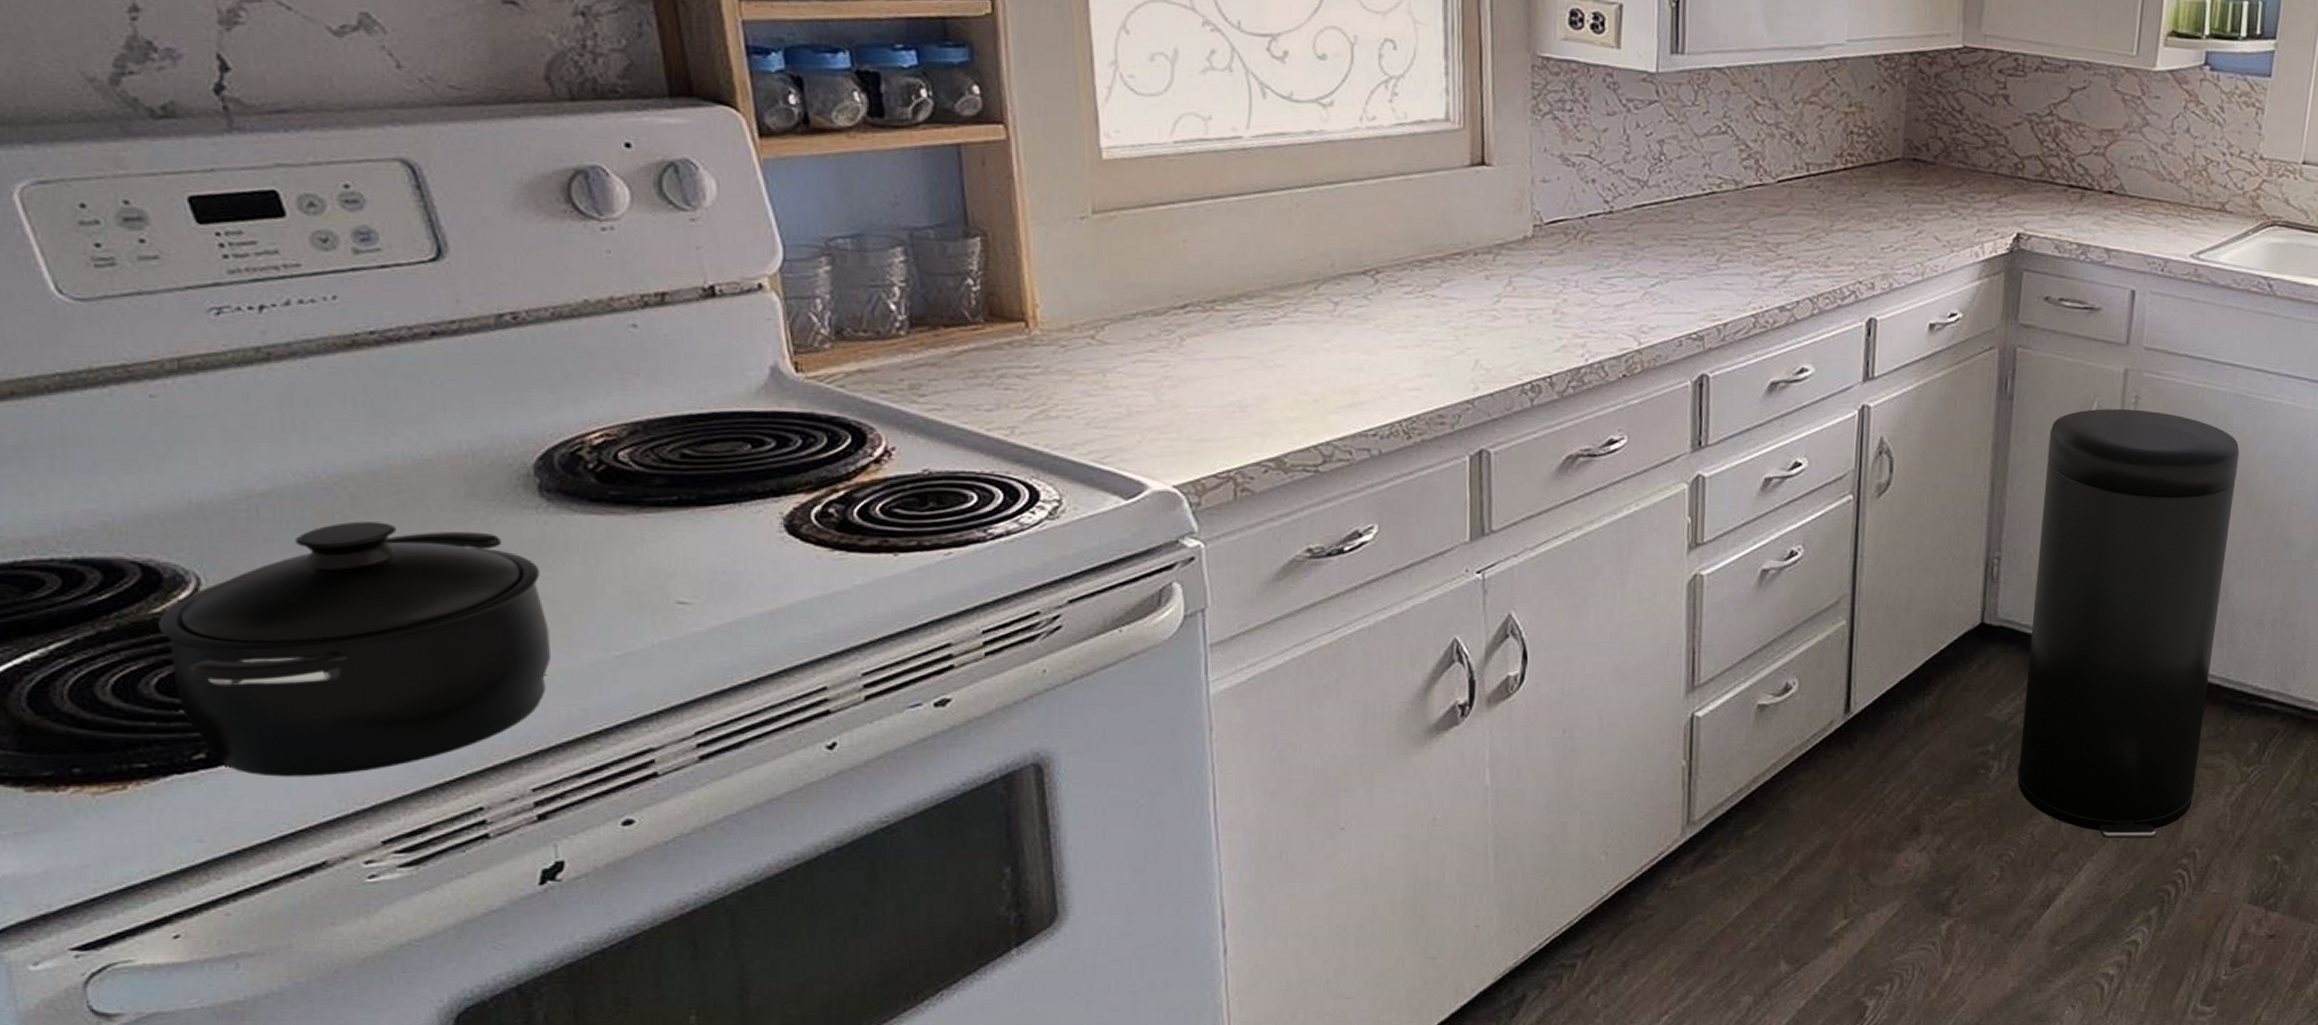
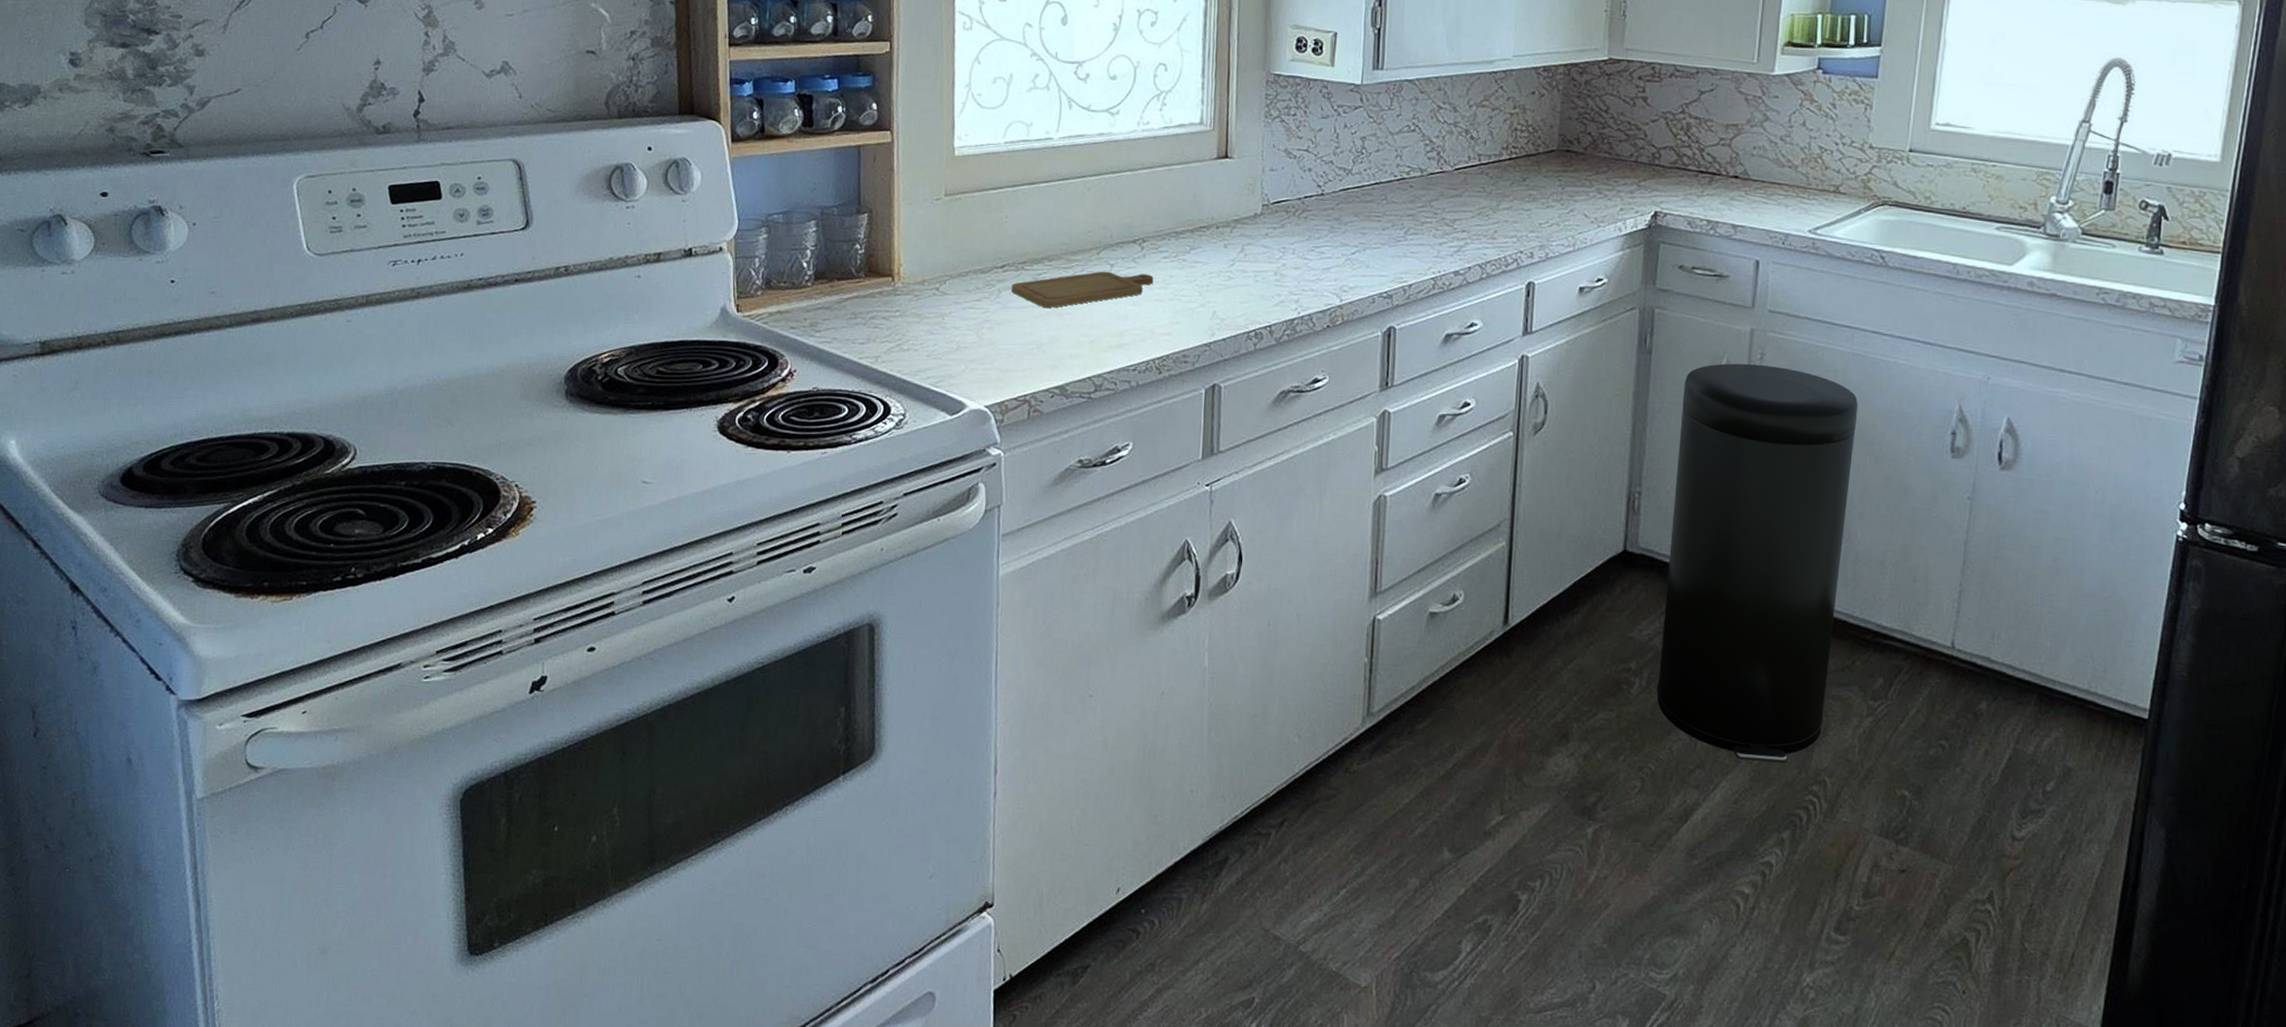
saucepan: present [158,521,550,777] -> none [328,413,559,599]
chopping board: none [1198,311,1394,359] -> present [1011,271,1154,308]

